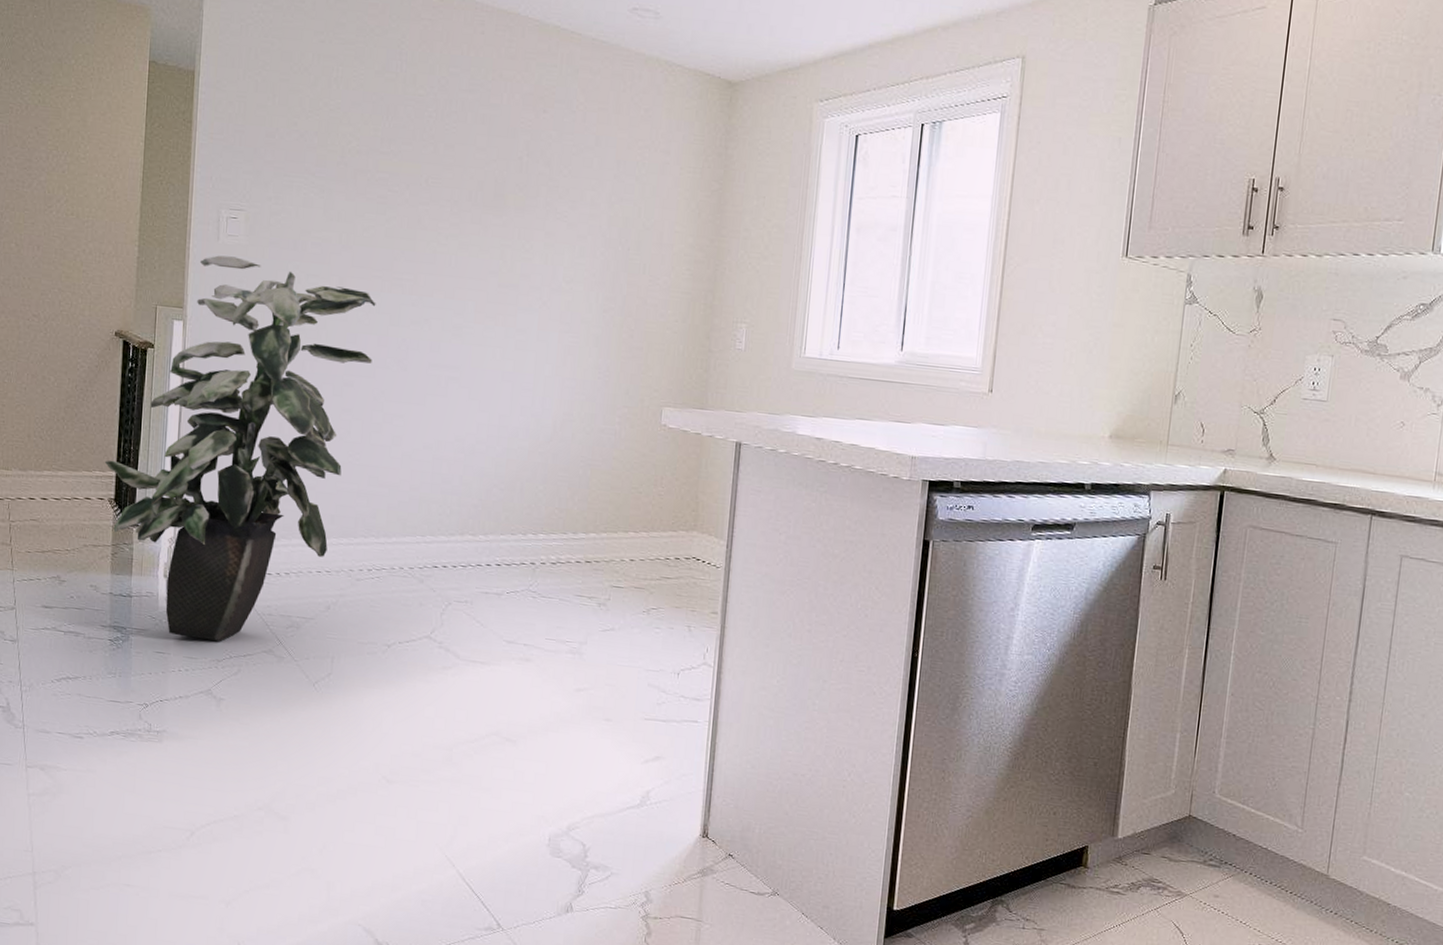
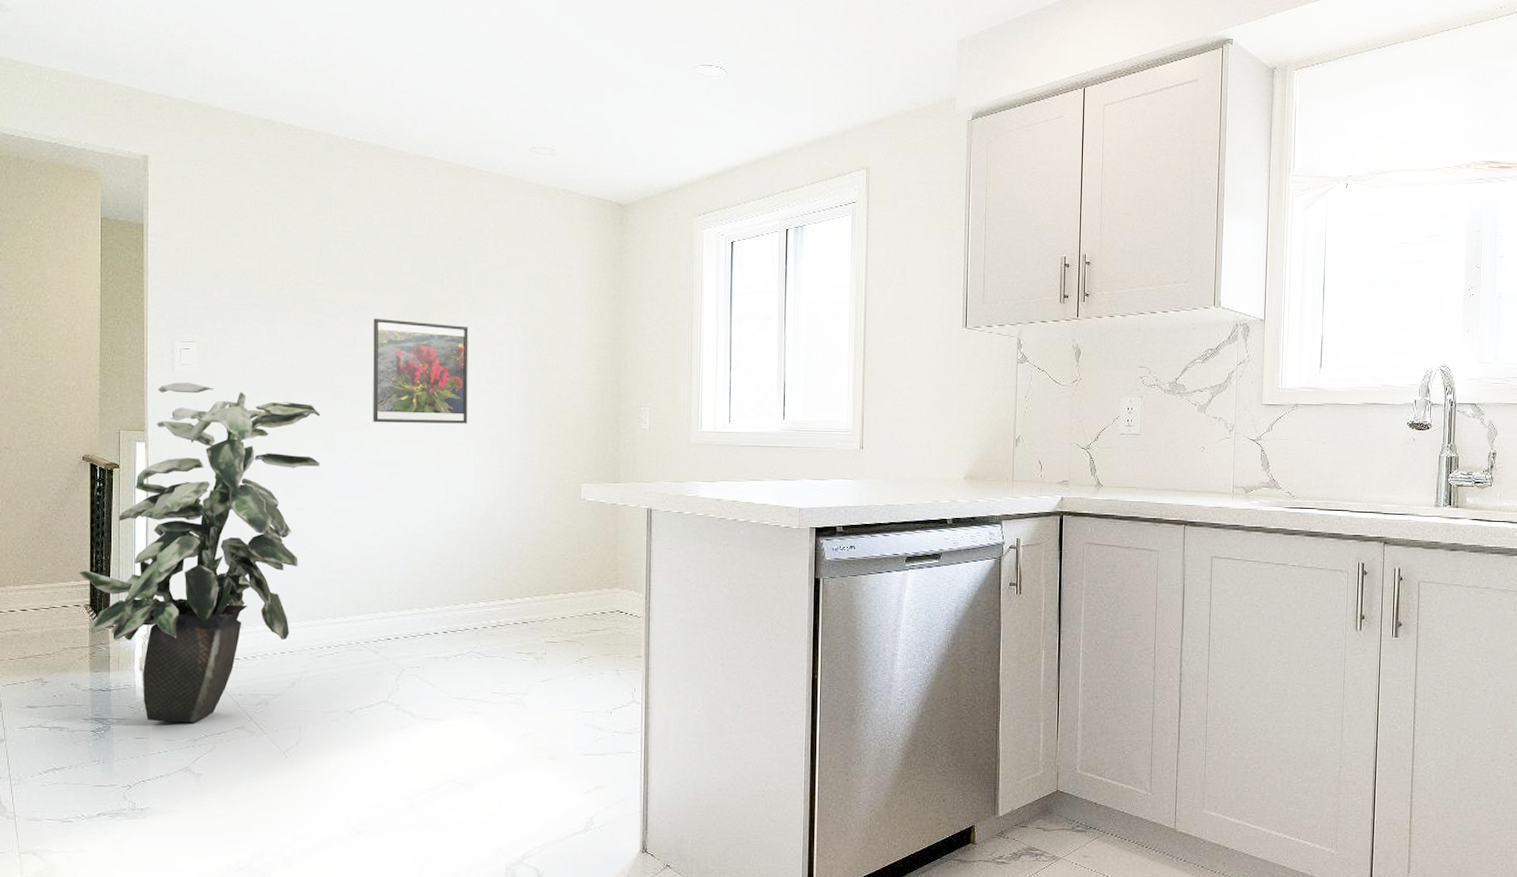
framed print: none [433,198,547,328] -> present [373,319,469,424]

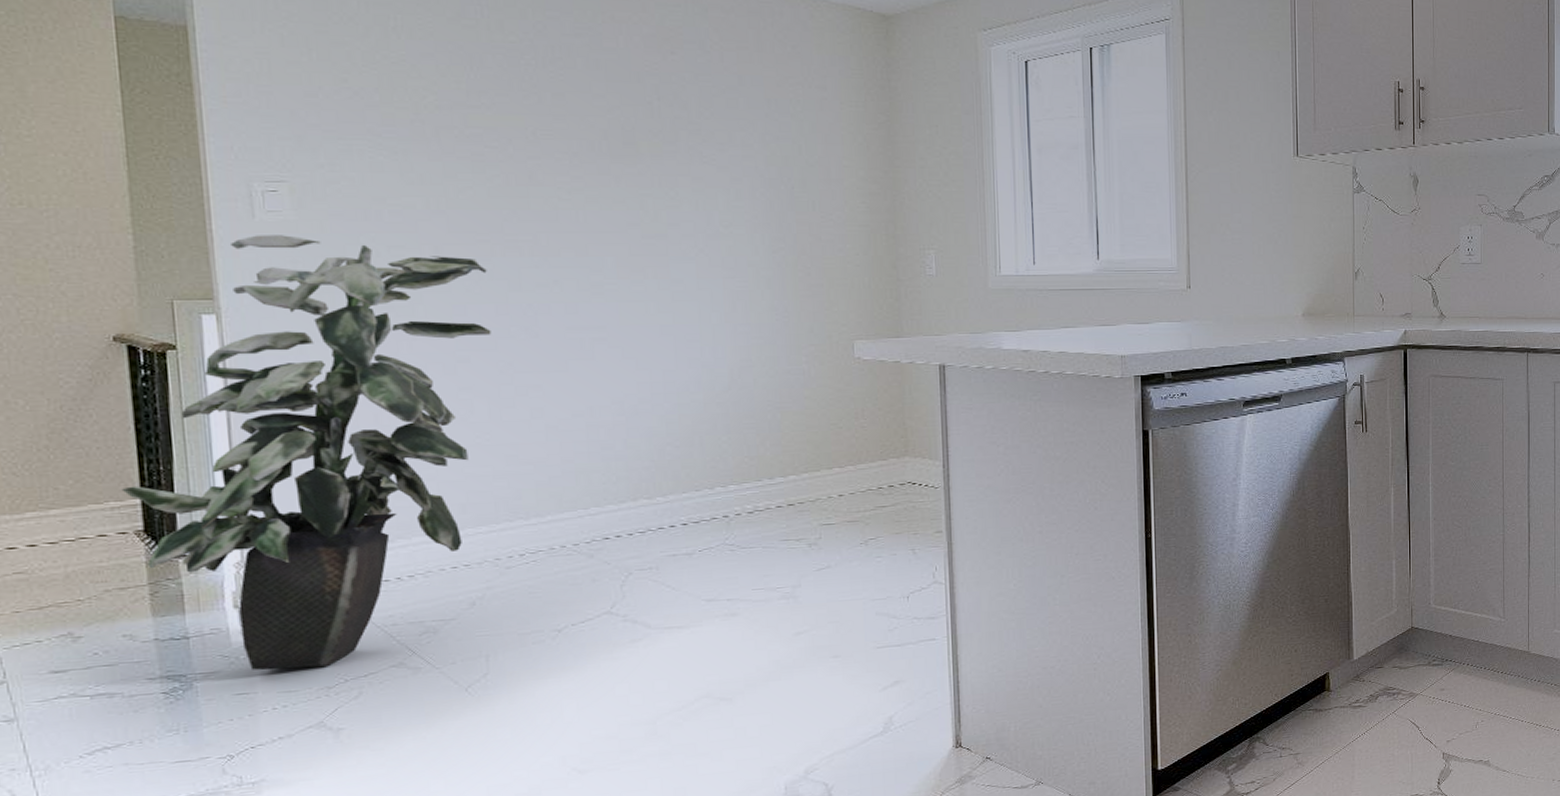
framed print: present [373,319,469,424] -> none [556,150,698,279]

